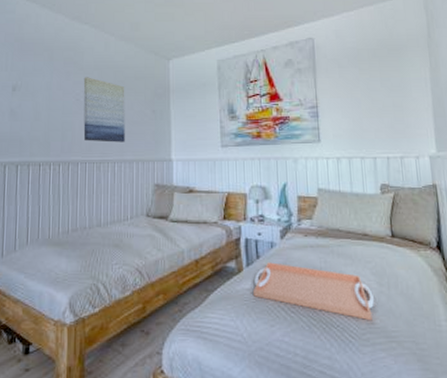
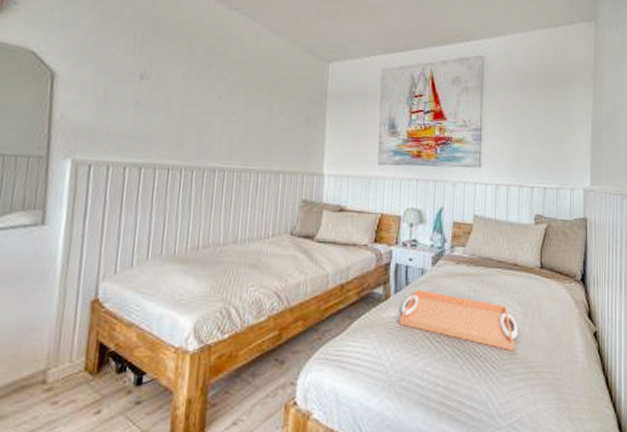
wall art: present [83,77,125,143] -> none [223,72,276,151]

